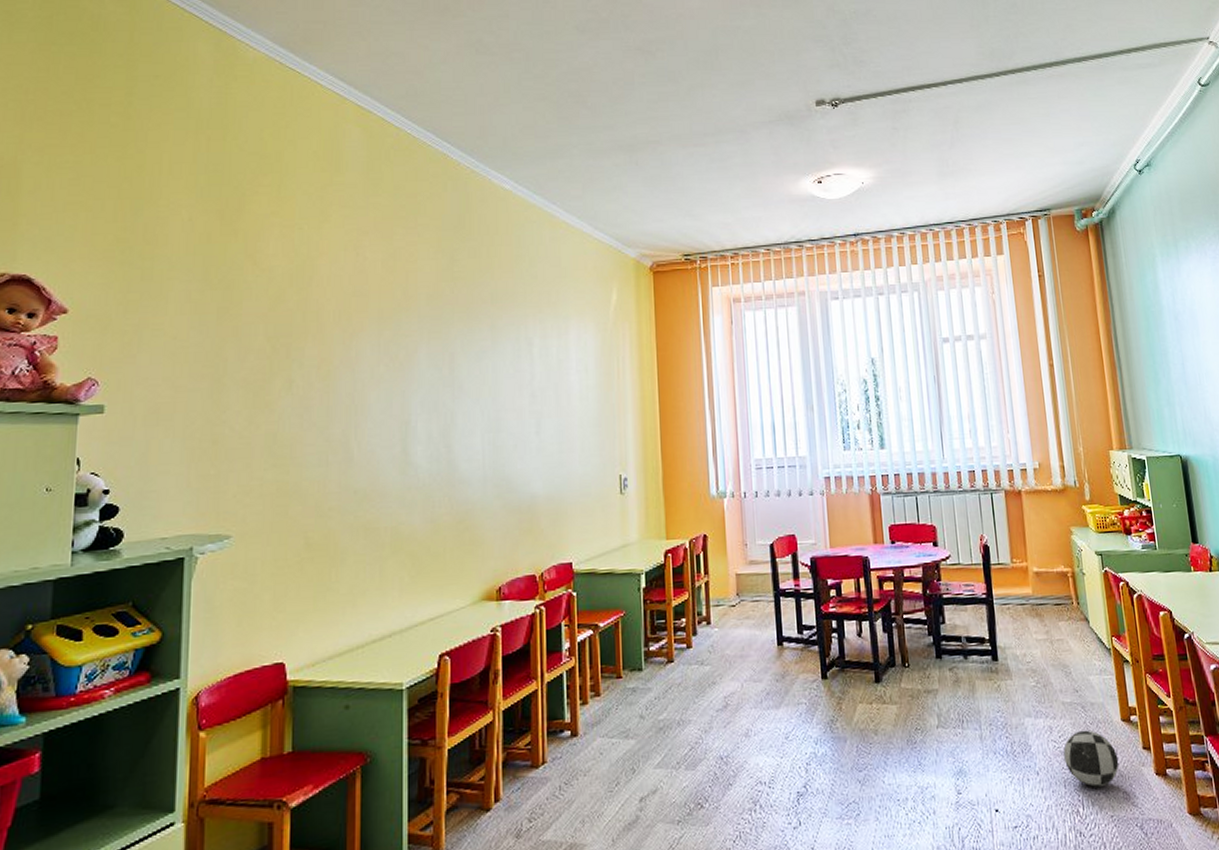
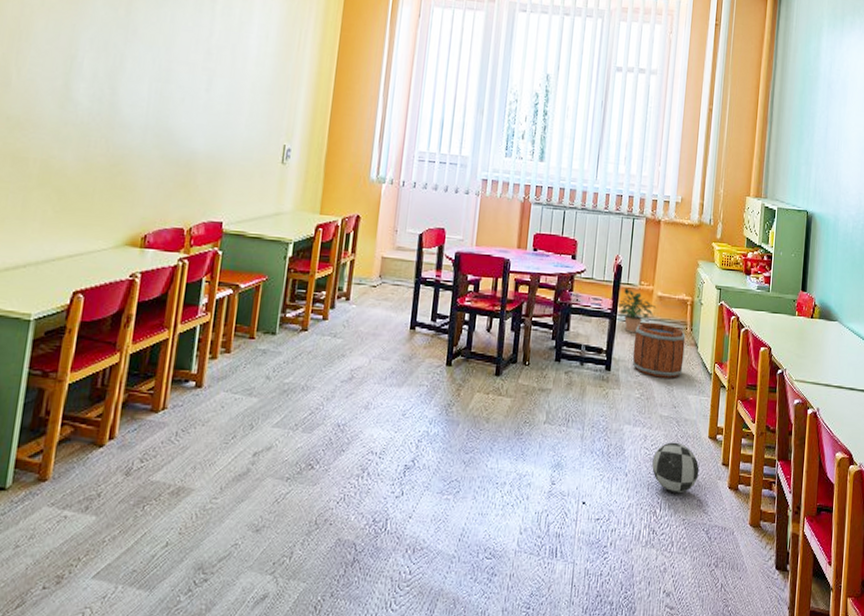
potted plant: none [992,568,1035,617] -> present [618,287,657,333]
bucket: none [1017,601,1078,661] -> present [632,322,686,378]

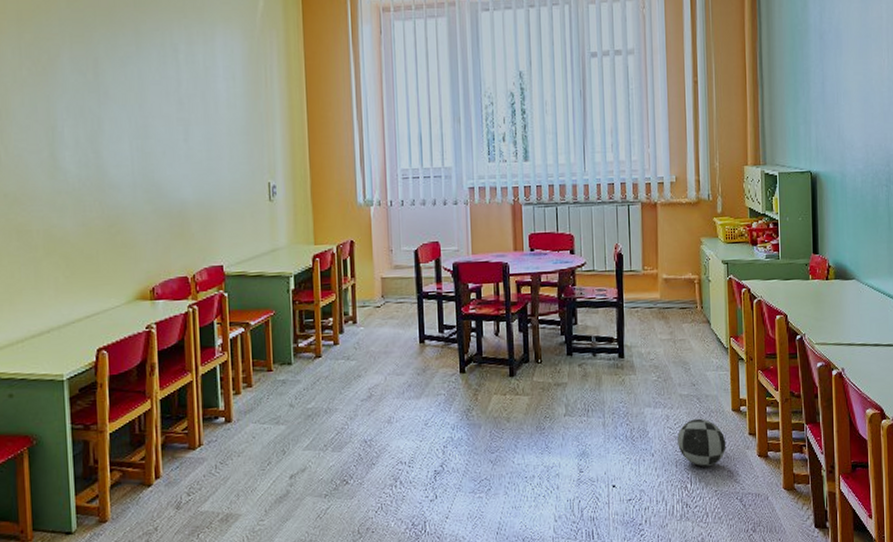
potted plant: present [618,287,657,333] -> none [623,274,664,319]
bucket: present [632,322,686,378] -> none [644,305,698,359]

